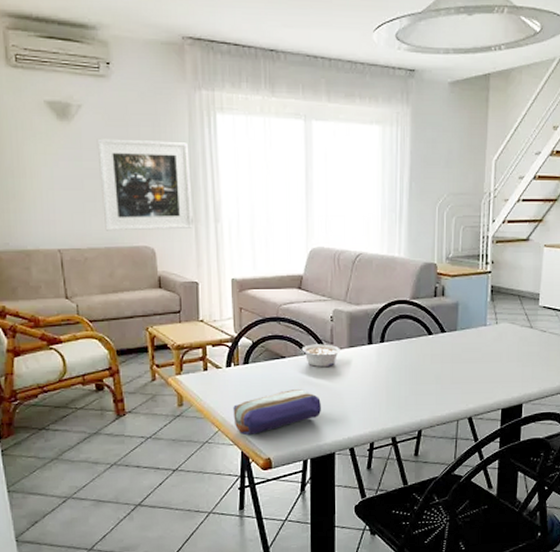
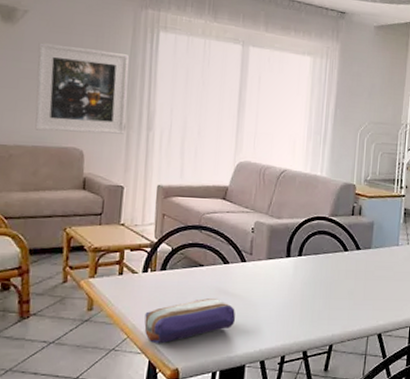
legume: present [301,344,340,367] -> none [220,254,259,277]

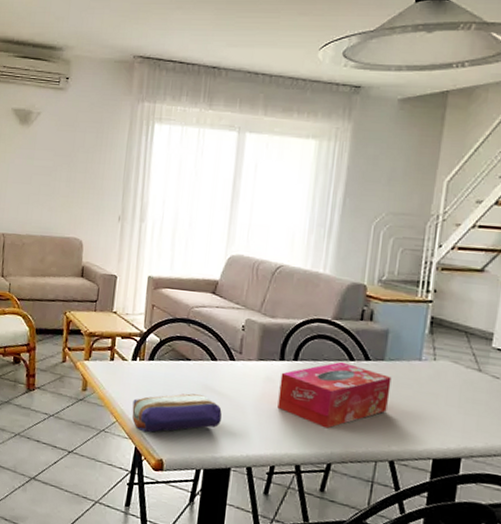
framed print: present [35,42,129,134] -> none [43,141,125,226]
tissue box: none [286,253,377,314] -> present [277,361,392,429]

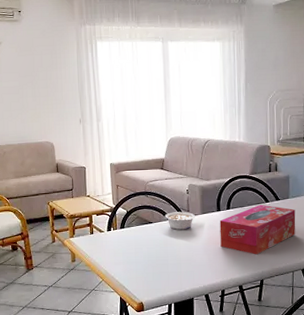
pencil case: present [132,393,222,433] -> none [113,247,181,285]
legume: none [208,351,249,377] -> present [164,211,195,230]

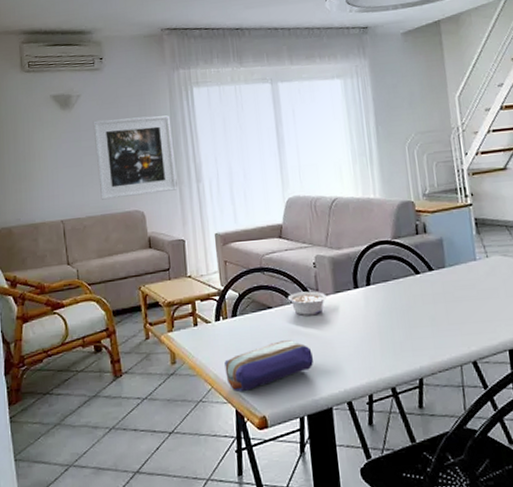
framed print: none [12,64,81,132] -> present [93,115,178,200]
pencil case: none [113,247,181,285] -> present [224,339,313,393]
tissue box: present [219,204,296,255] -> none [358,277,459,345]

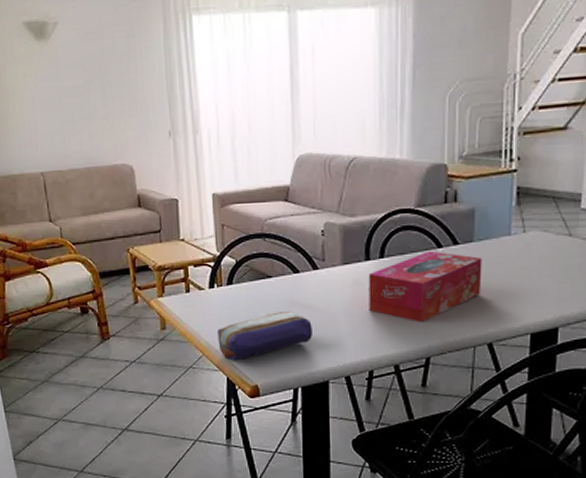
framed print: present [93,115,178,200] -> none [73,50,171,151]
legume: present [287,291,327,315] -> none [289,261,333,287]
tissue box: none [358,277,459,345] -> present [368,250,482,323]

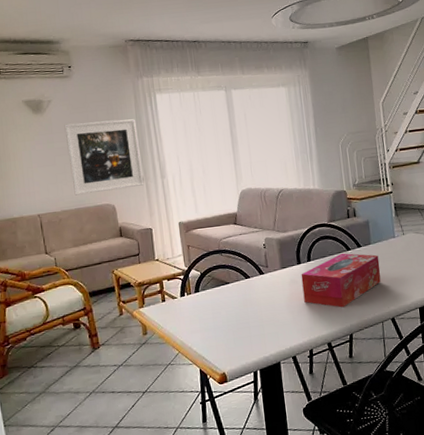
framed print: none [73,50,171,151] -> present [64,119,144,196]
pencil case: present [217,310,312,361] -> none [189,308,264,355]

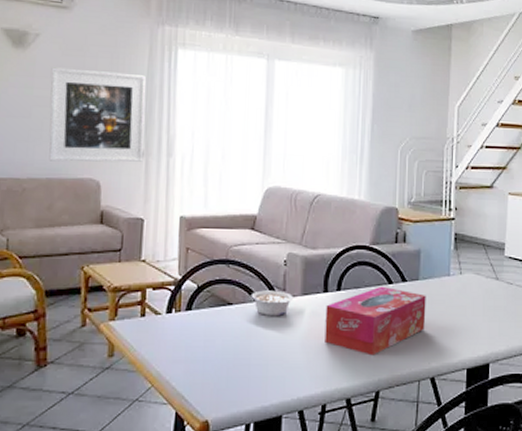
legume: none [242,268,275,288] -> present [250,290,293,316]

